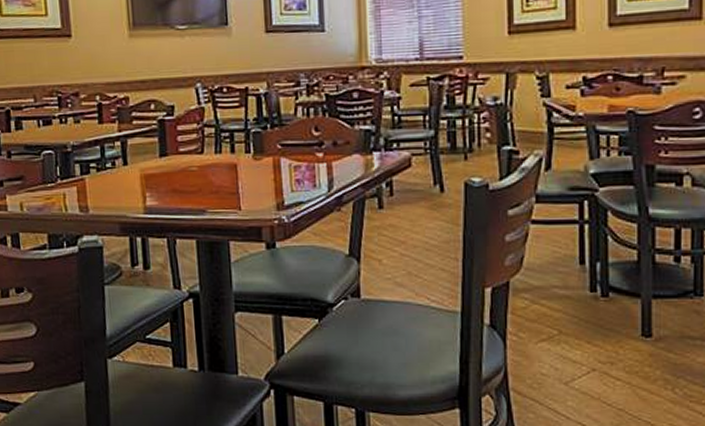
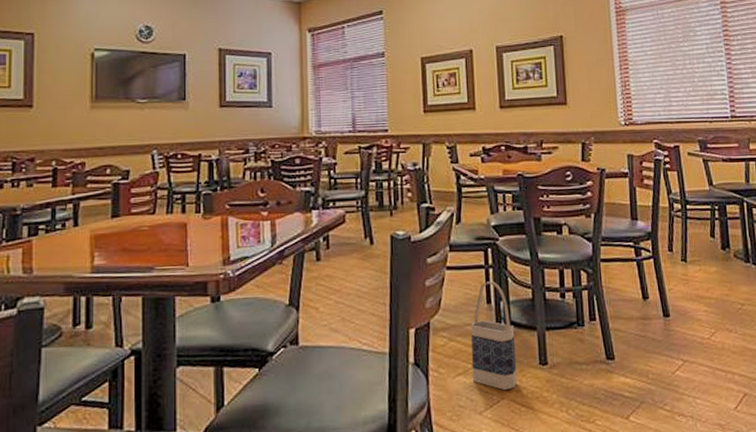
bag: none [558,239,613,362] -> present [471,281,518,391]

